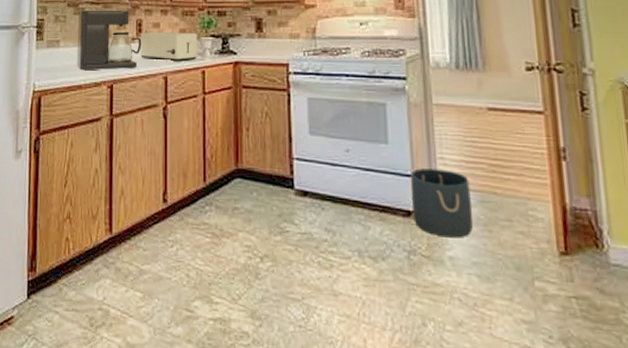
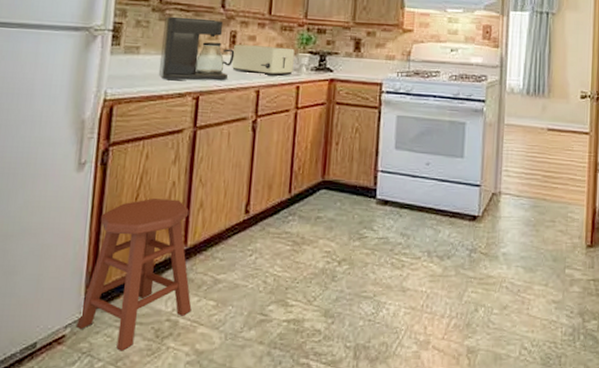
stool: none [21,185,121,337] -> present [75,199,192,351]
bucket: present [411,168,473,238] -> none [478,179,526,237]

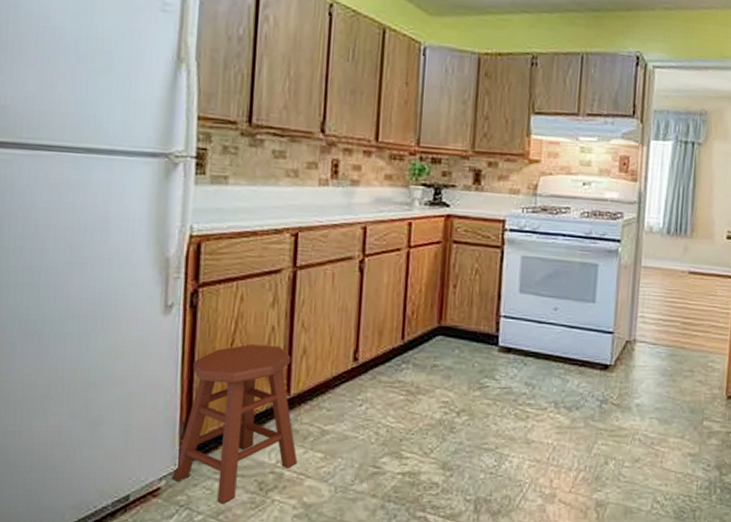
coffee maker: present [158,16,235,81] -> none [250,142,338,216]
toaster: present [232,44,295,76] -> none [335,174,406,211]

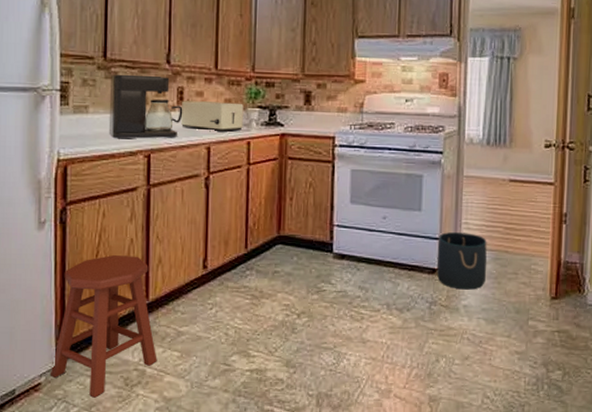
coffee maker: none [250,142,338,216] -> present [108,74,183,139]
toaster: none [335,174,406,211] -> present [181,101,244,132]
bucket: none [609,326,663,388] -> present [437,232,487,290]

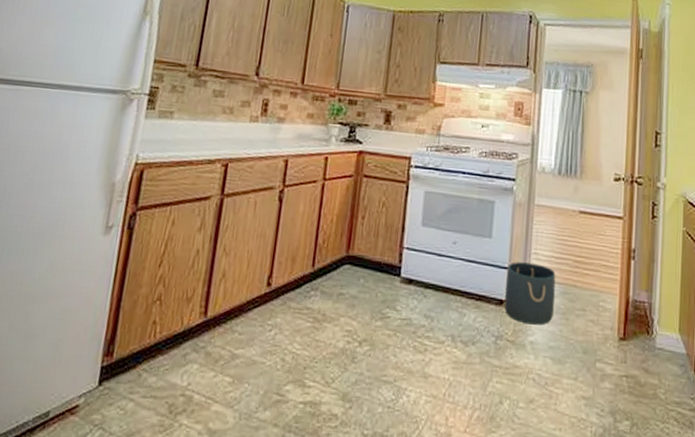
stool: present [49,255,157,398] -> none [89,266,212,426]
coffee maker: present [108,74,183,139] -> none [189,82,266,149]
toaster: present [181,101,244,132] -> none [262,112,325,146]

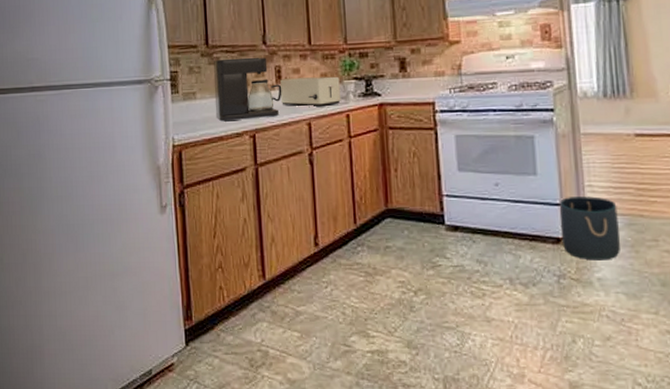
coffee maker: none [189,82,266,149] -> present [213,57,282,122]
toaster: none [262,112,325,146] -> present [280,76,341,107]

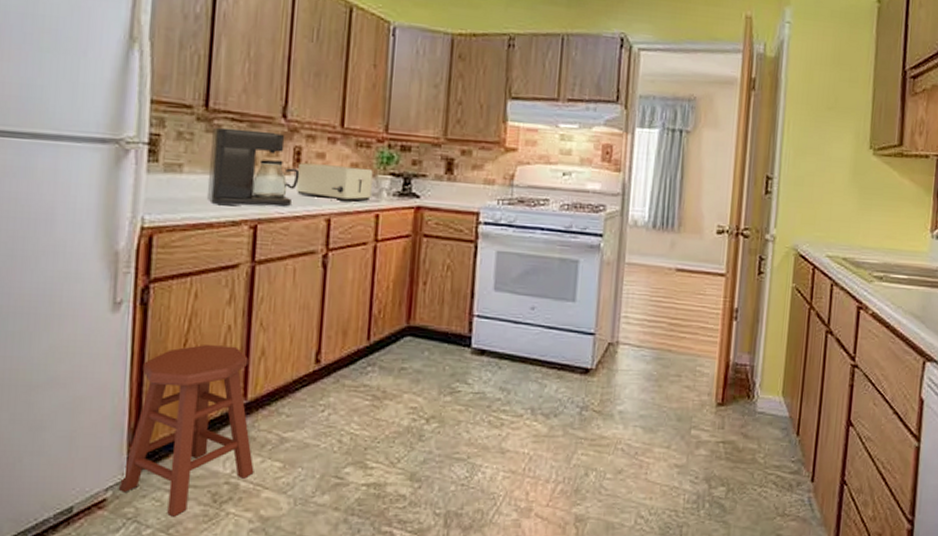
stool: none [181,235,279,379] -> present [118,345,254,517]
bucket: present [560,196,620,261] -> none [590,327,648,394]

